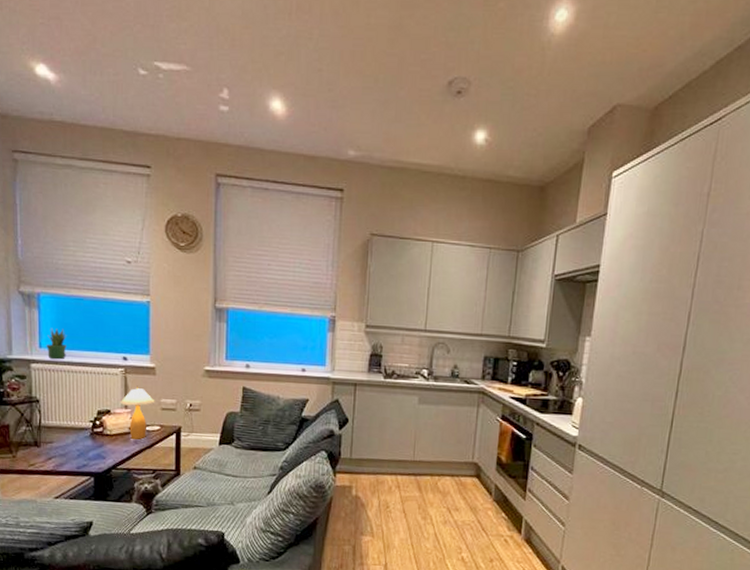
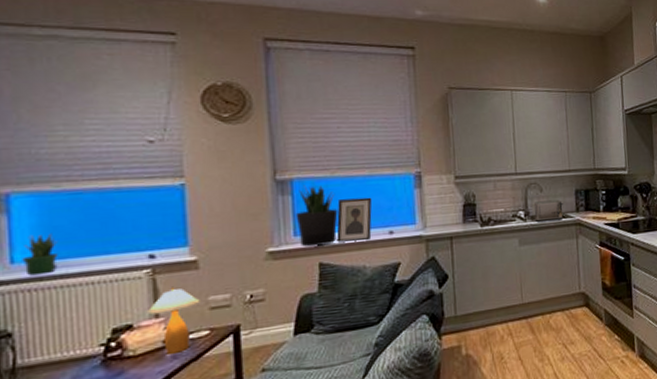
planter: none [228,315,262,372] -> present [295,185,338,247]
picture frame: none [258,333,291,374] -> present [336,197,373,242]
toaster: none [437,362,470,386] -> present [533,199,564,223]

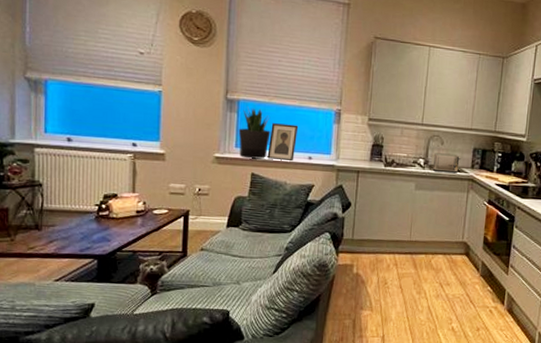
planter: present [22,232,58,276] -> none [52,114,74,145]
table lamp: present [146,286,200,356] -> none [127,171,164,223]

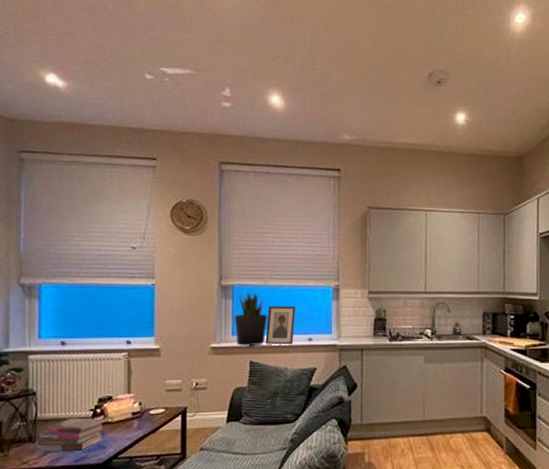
books: none [43,210,111,242] -> present [37,417,106,453]
toaster: present [432,153,461,174] -> none [440,321,471,342]

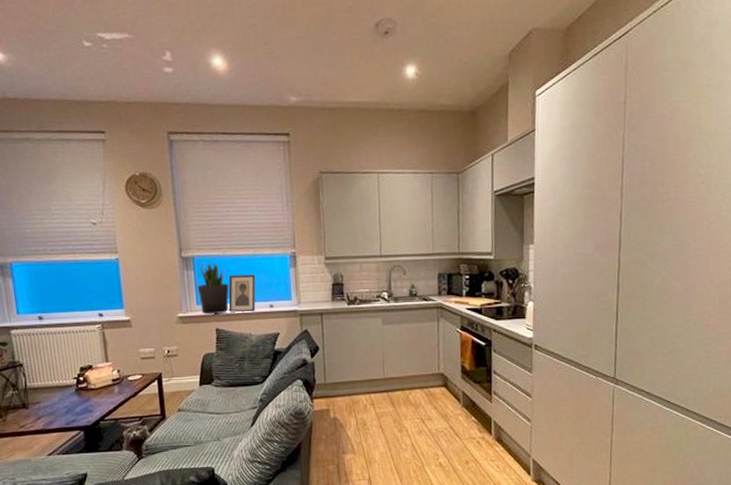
books: present [37,417,106,453] -> none [29,385,90,417]

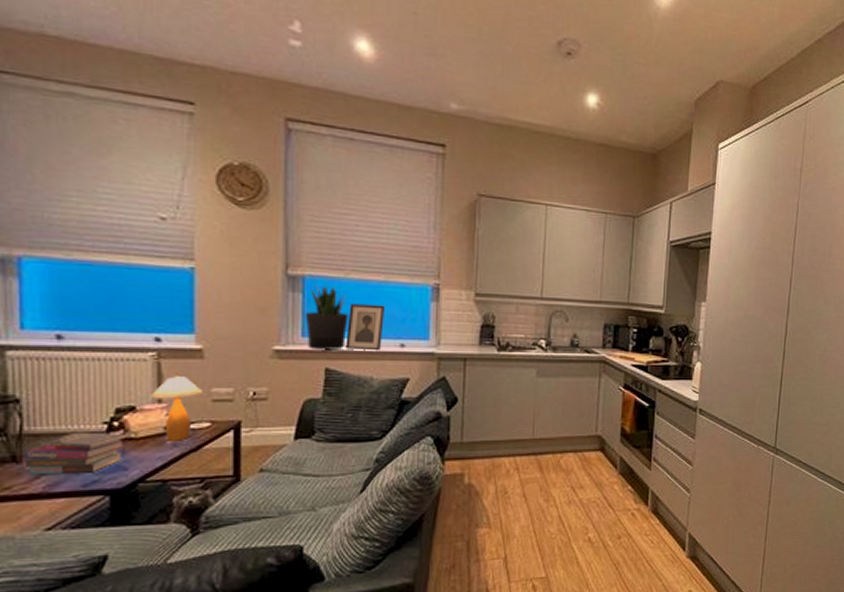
books: none [29,385,90,417] -> present [24,432,127,476]
table lamp: none [100,339,134,391] -> present [150,373,203,443]

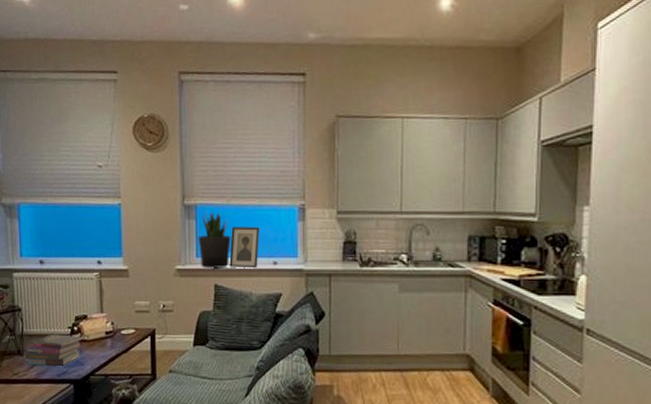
table lamp: present [150,373,203,443] -> none [95,289,129,345]

